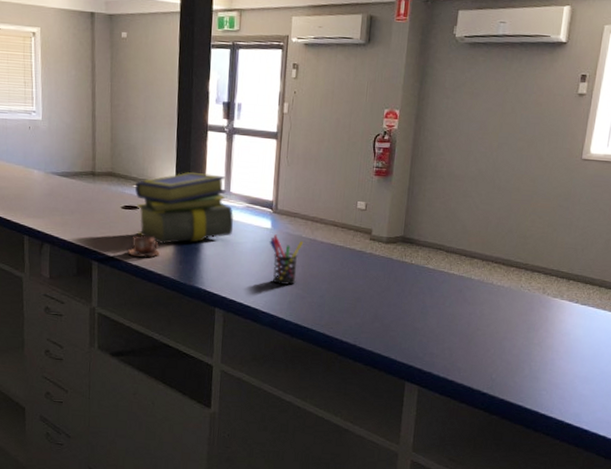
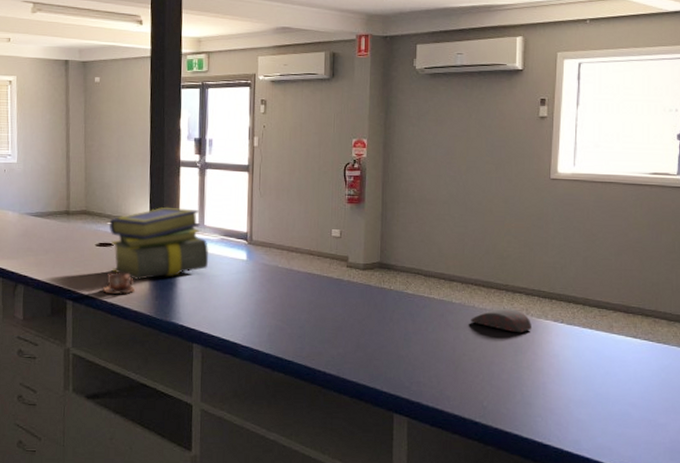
pen holder: present [269,234,304,286] -> none [245,265,281,317]
computer mouse: none [488,286,547,311] -> present [471,308,531,333]

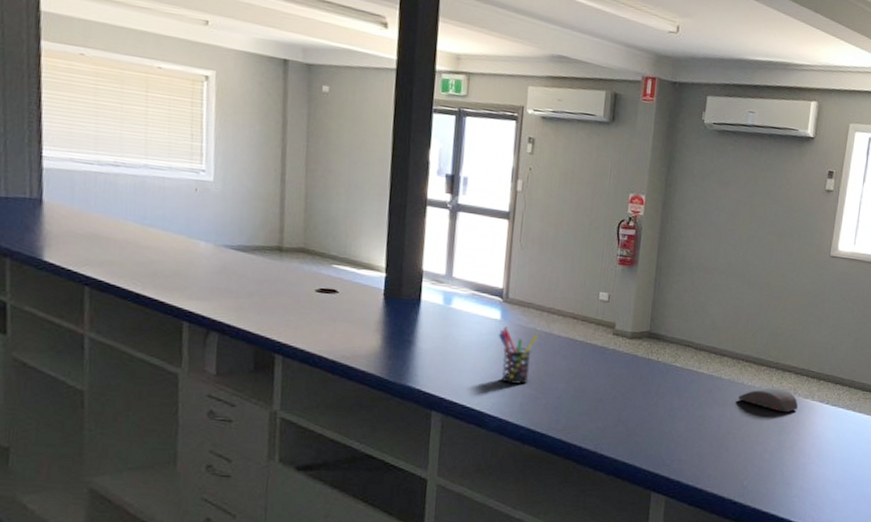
cup: present [102,271,135,295] -> none [322,323,364,351]
stack of books: present [109,207,209,280] -> none [333,252,456,335]
pen holder: none [245,265,281,317] -> present [498,326,539,385]

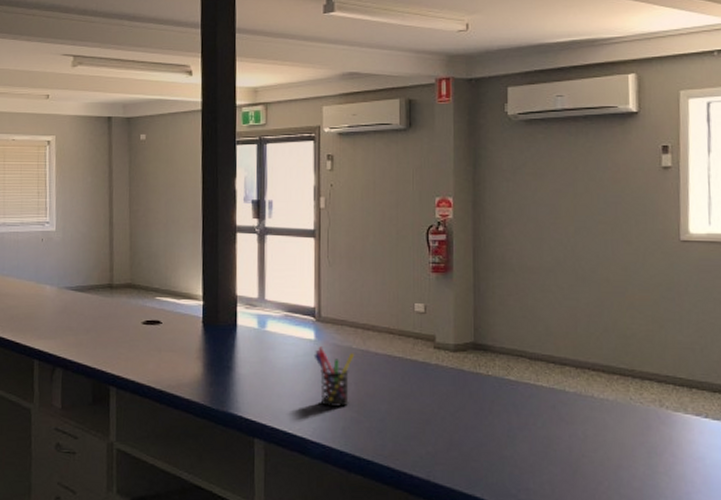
computer mouse: present [738,386,798,413] -> none [590,398,667,430]

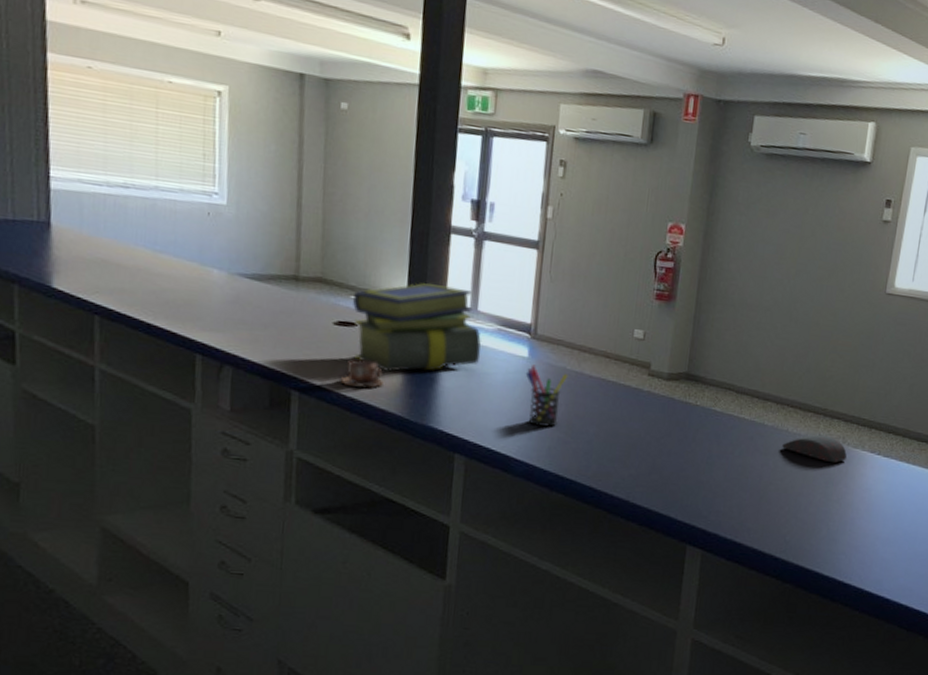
cup: none [149,353,187,380] -> present [340,358,384,388]
stack of books: none [156,279,271,363] -> present [352,283,481,372]
computer mouse: none [590,398,667,430] -> present [782,434,847,464]

